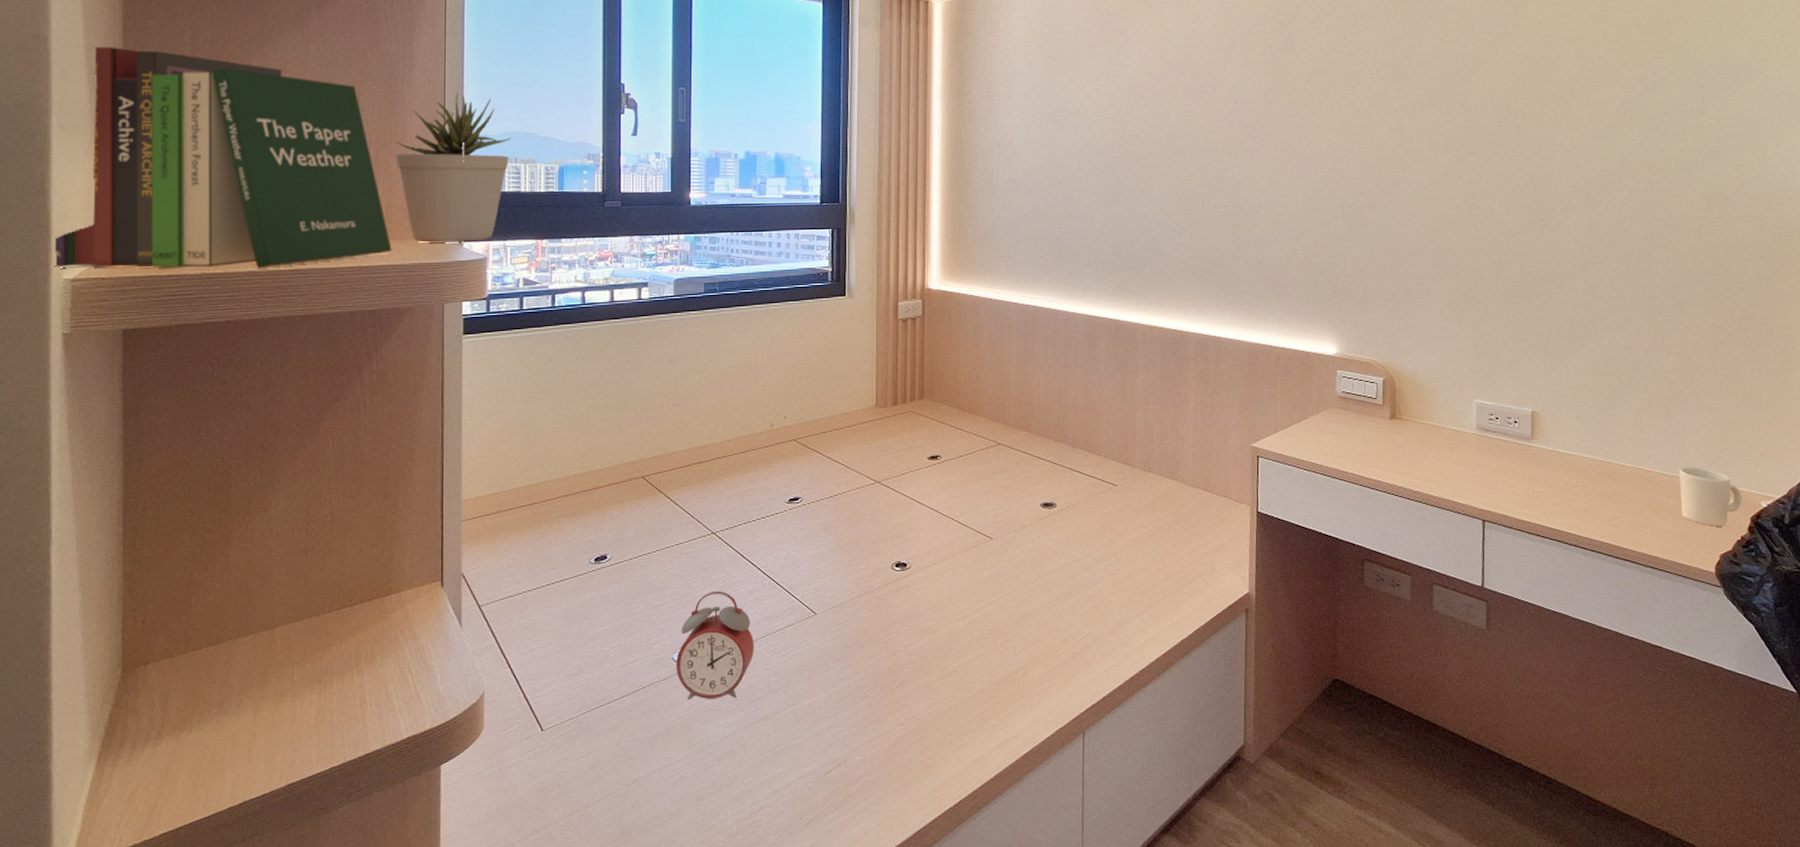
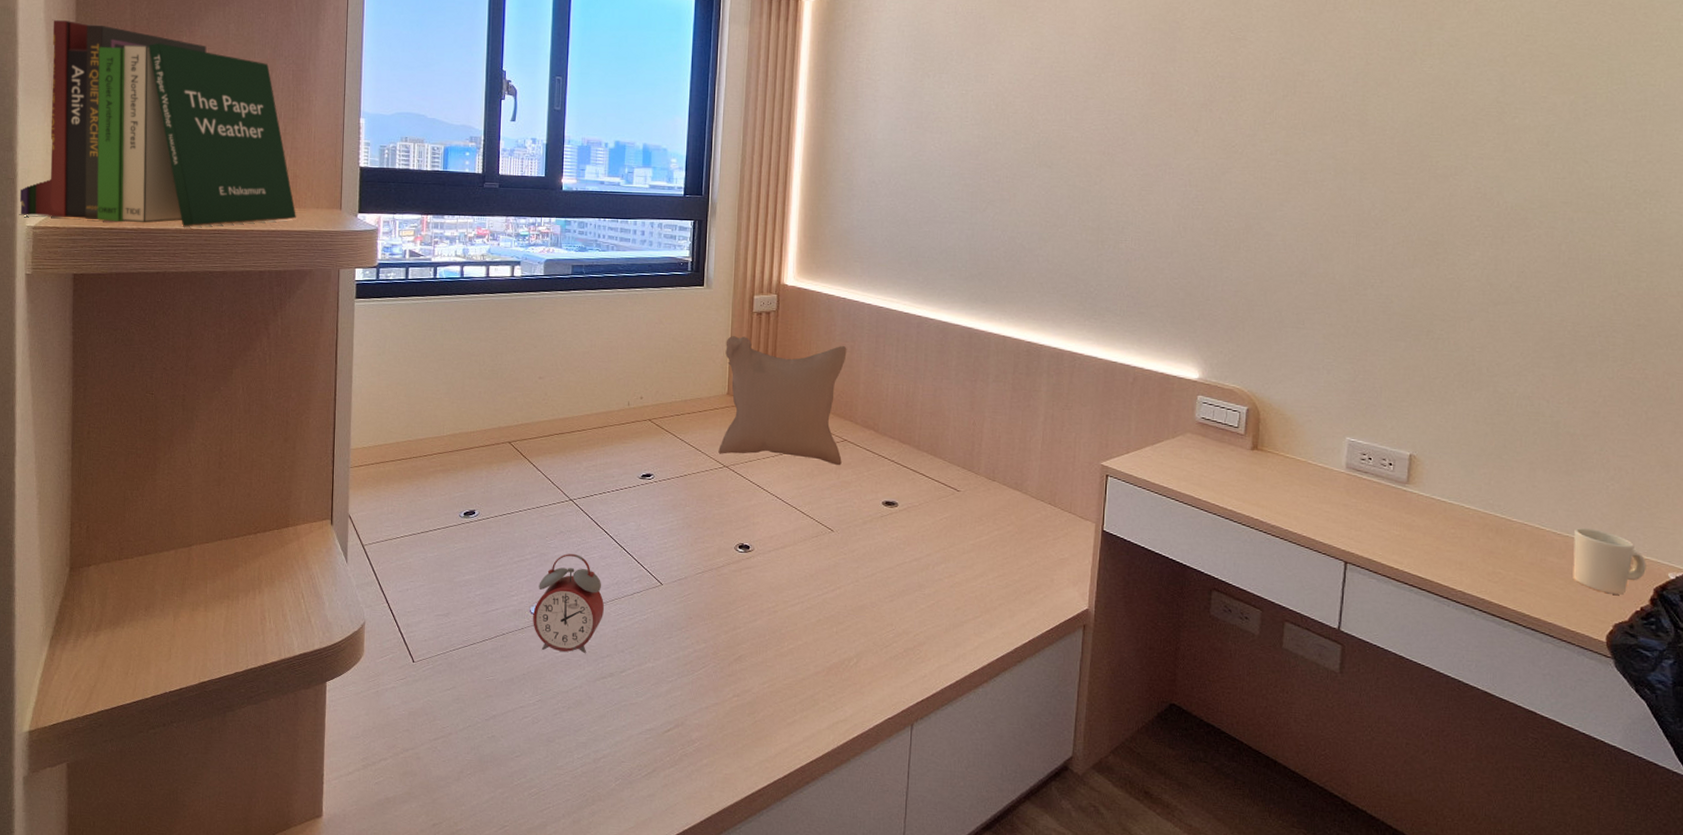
potted plant: present [395,92,512,243] -> none [301,73,403,214]
cushion: none [869,345,997,470] -> present [718,336,847,465]

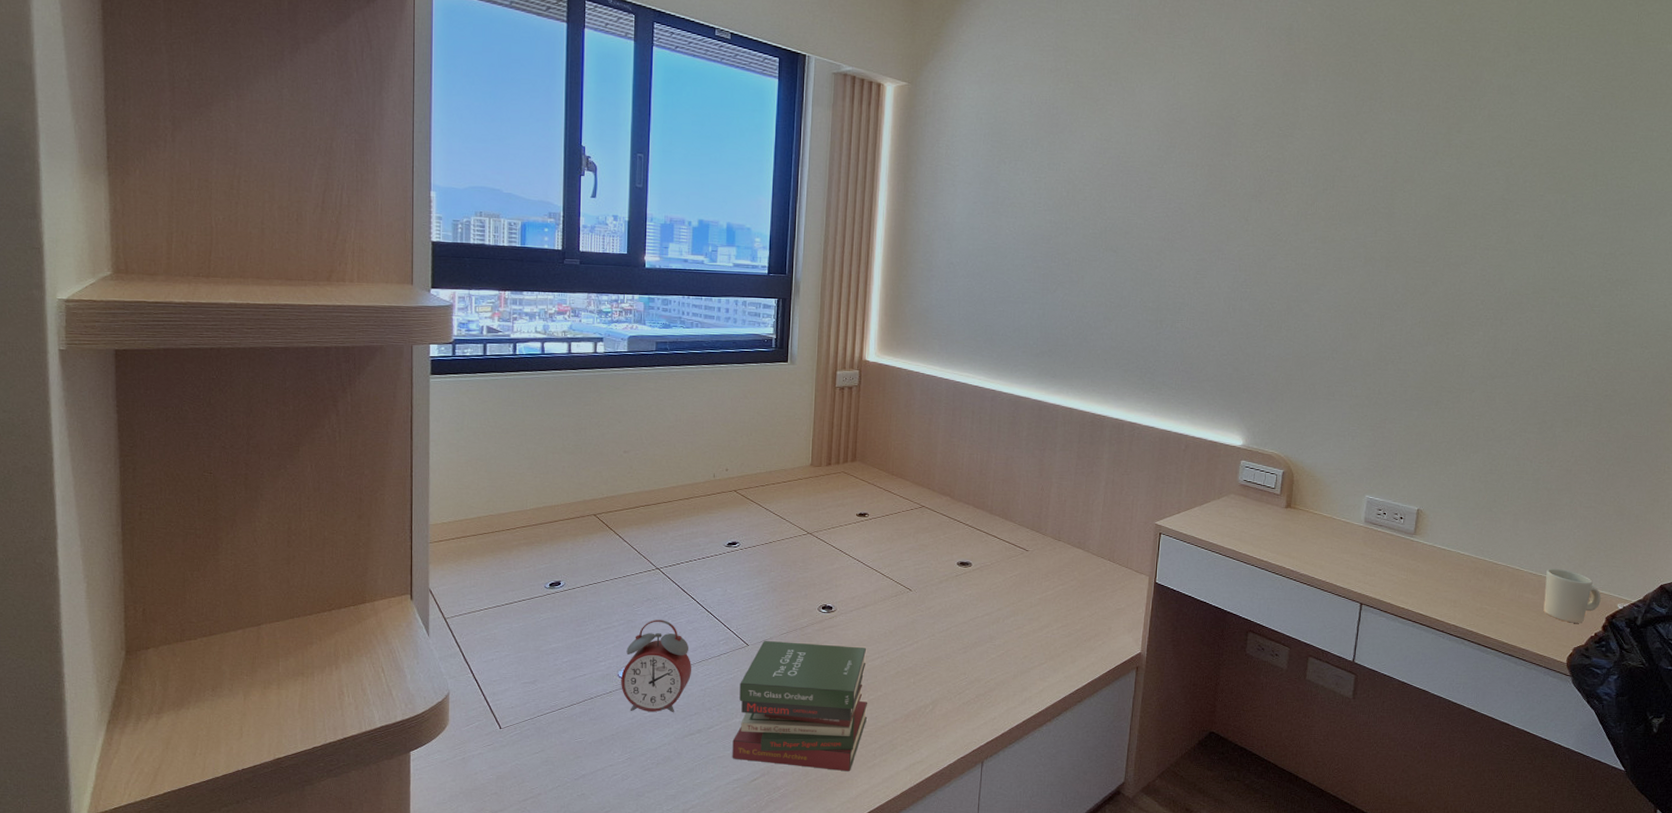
books: present [19,19,296,227] -> none [47,77,364,301]
books: none [645,579,788,728] -> present [732,640,868,772]
cushion: present [718,336,847,465] -> none [802,410,925,529]

